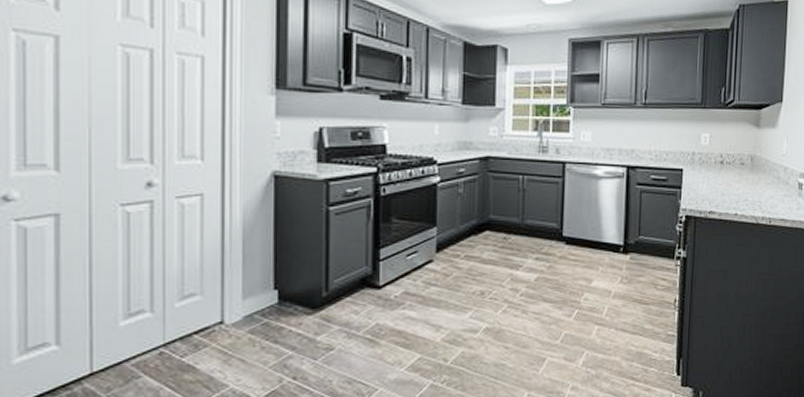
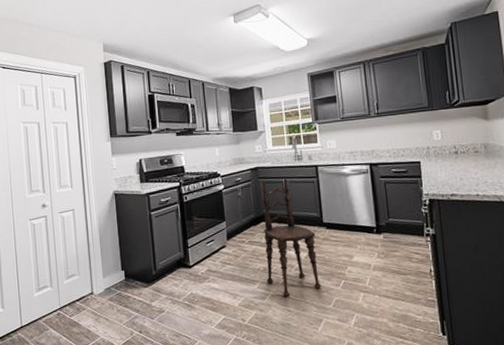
dining chair: none [482,174,552,330] -> present [261,178,322,297]

